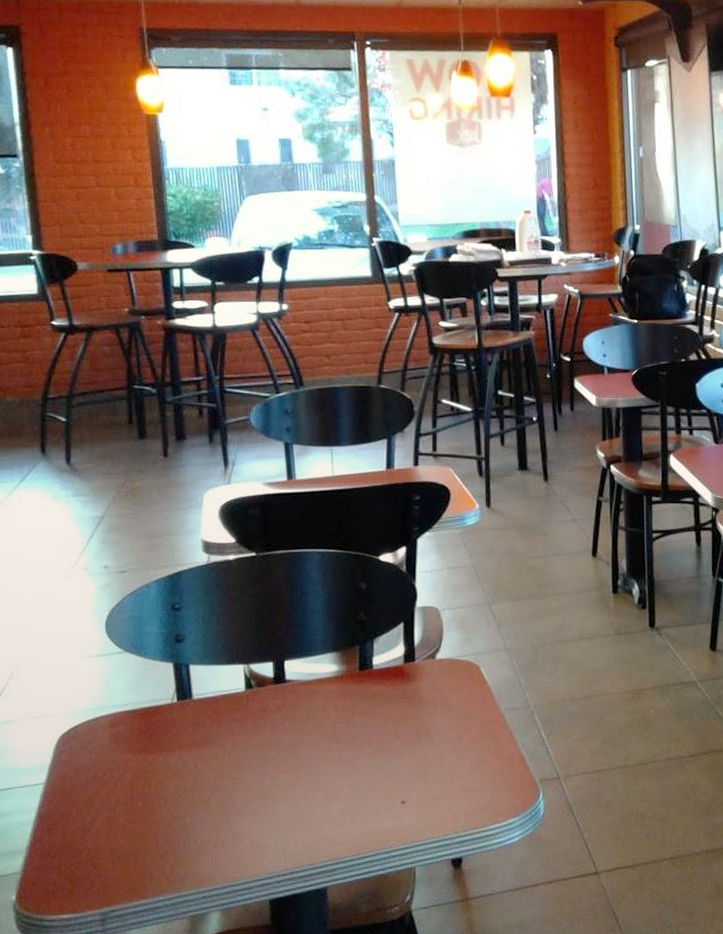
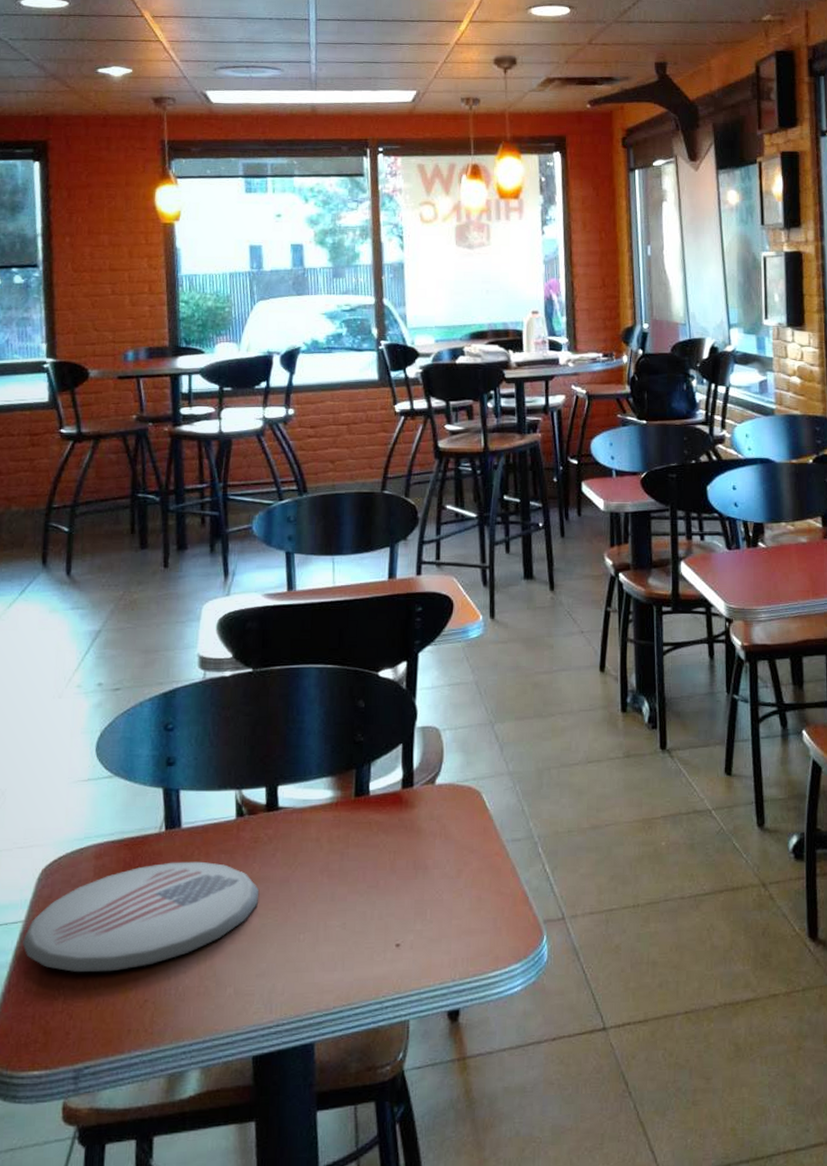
plate: none [43,729,271,829] -> present [22,861,260,973]

